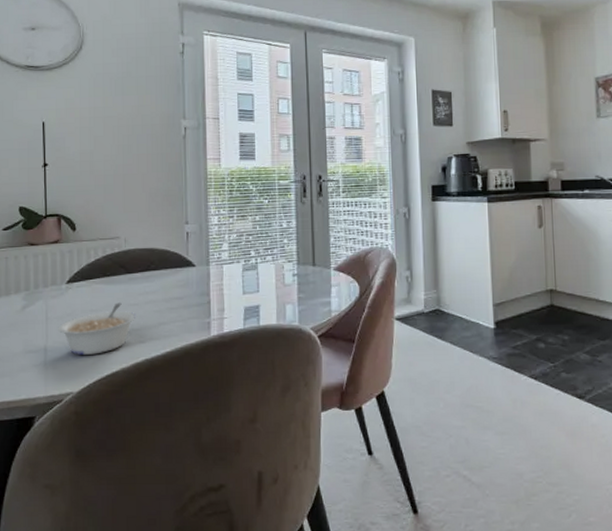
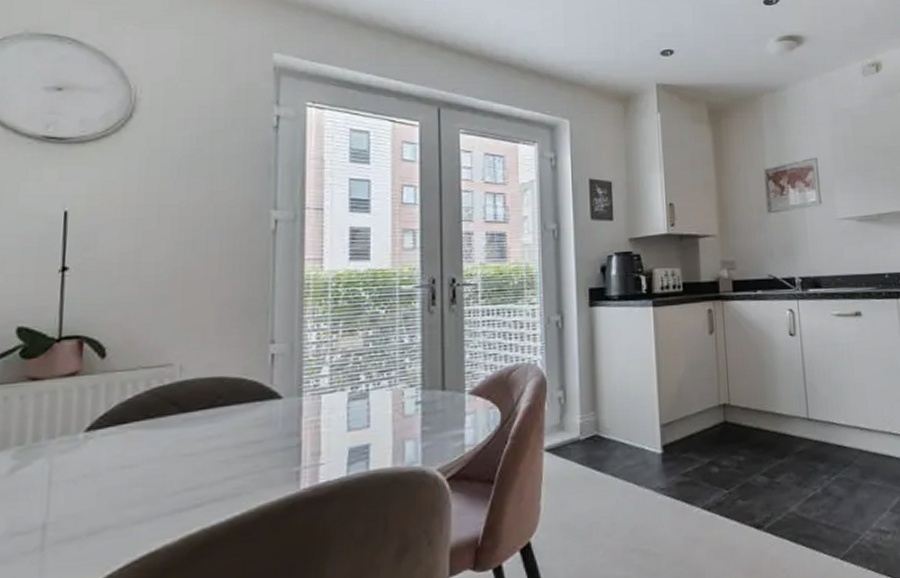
legume: present [58,302,136,355] -> none [67,453,192,532]

